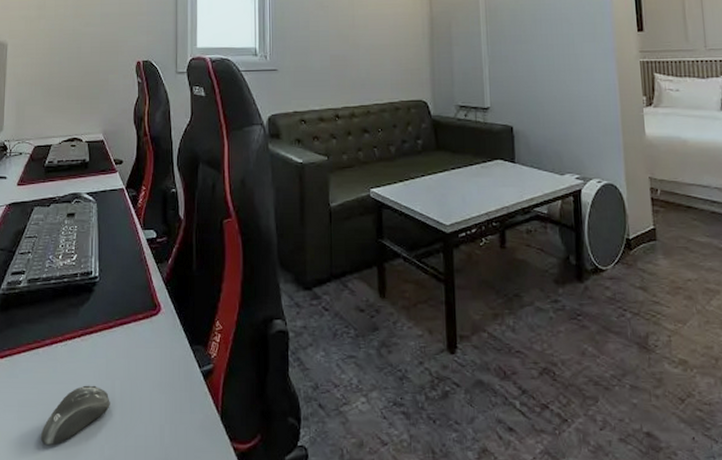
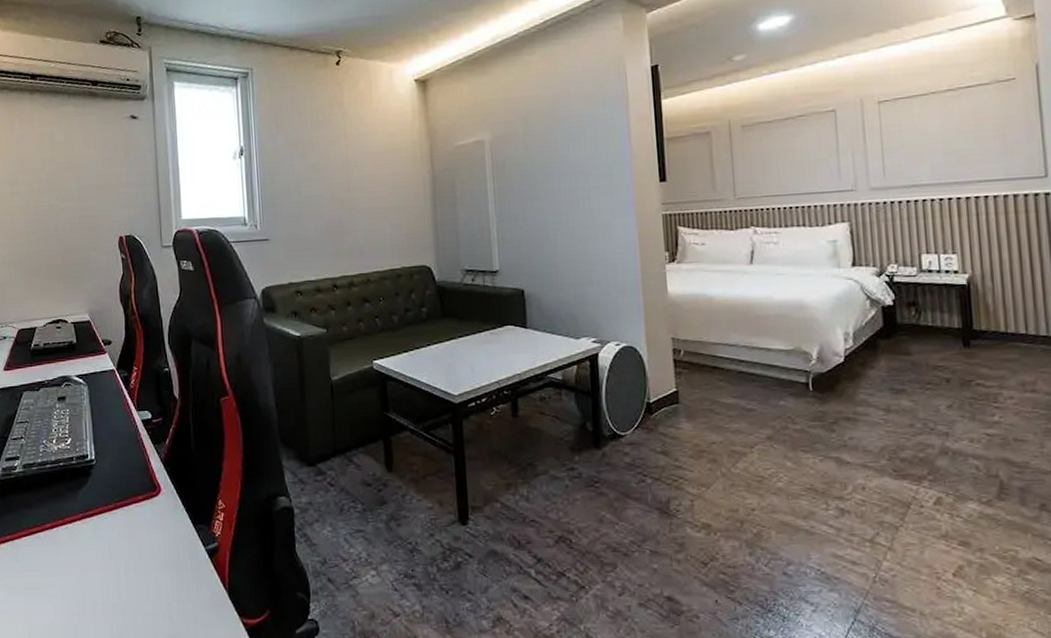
computer mouse: present [40,385,110,446] -> none [48,566,116,626]

